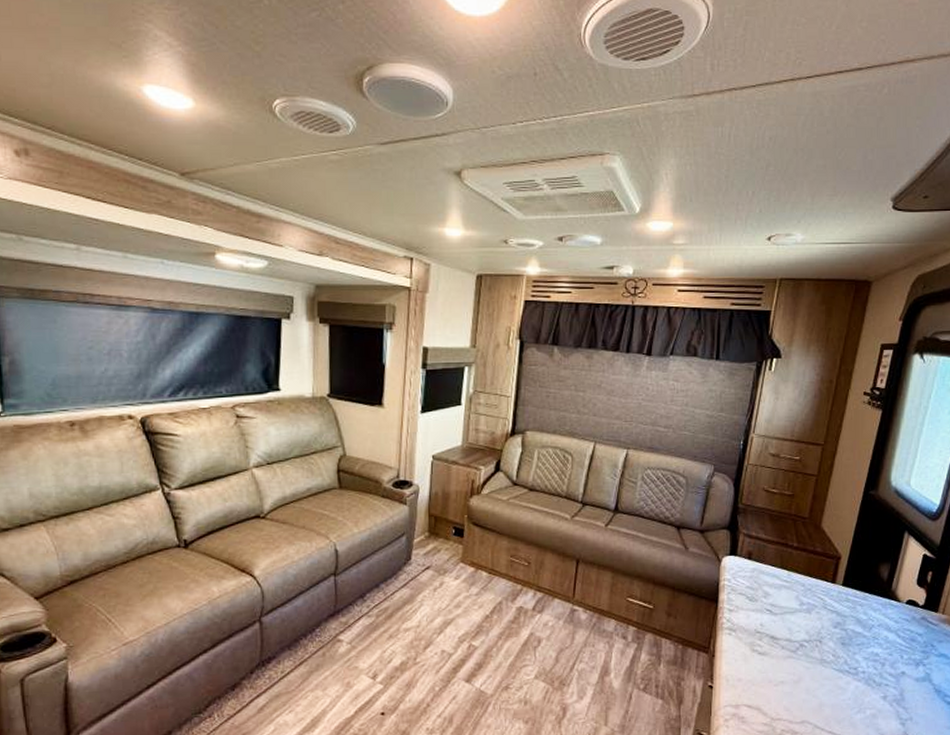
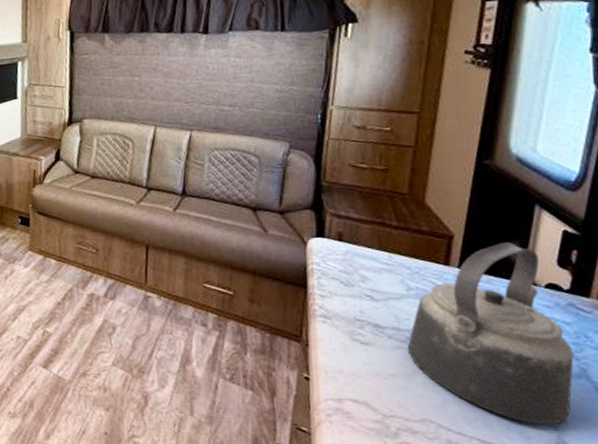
kettle: none [796,564,922,723] -> present [407,242,574,425]

